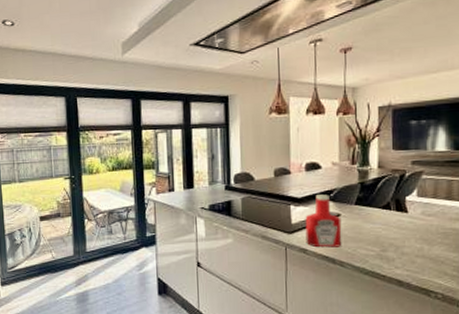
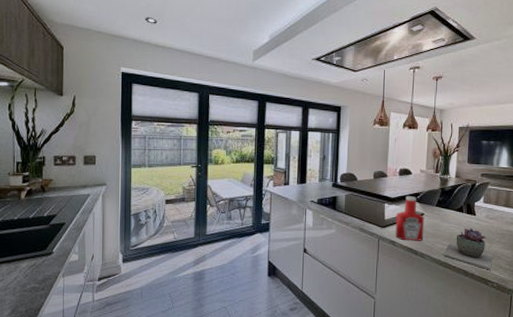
succulent plant: none [368,228,434,278] -> present [443,228,493,270]

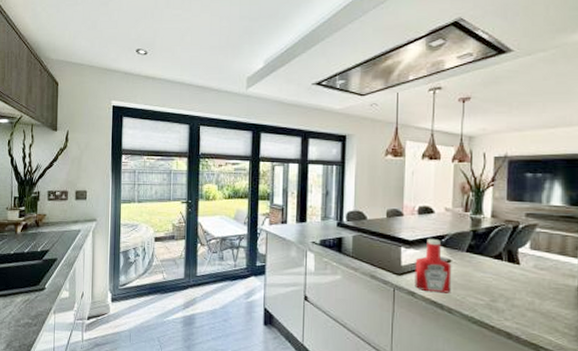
succulent plant: present [443,228,493,270] -> none [477,279,545,334]

